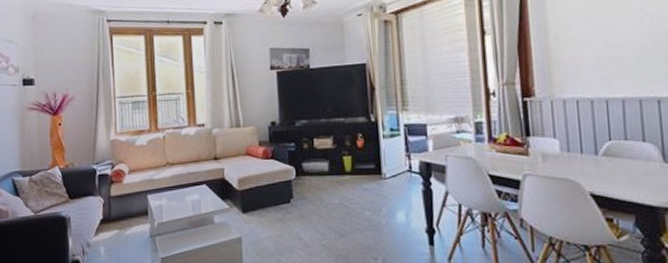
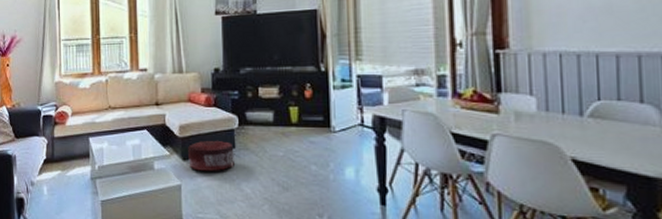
pouf: none [247,191,294,222] -> present [188,140,236,171]

